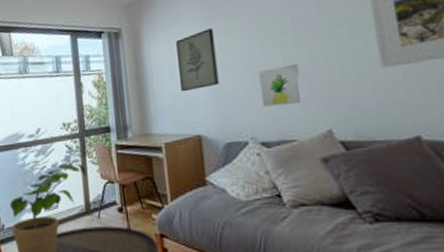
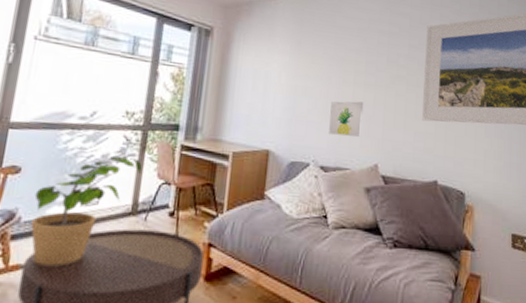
wall art: present [176,28,220,92] -> none [260,51,301,106]

